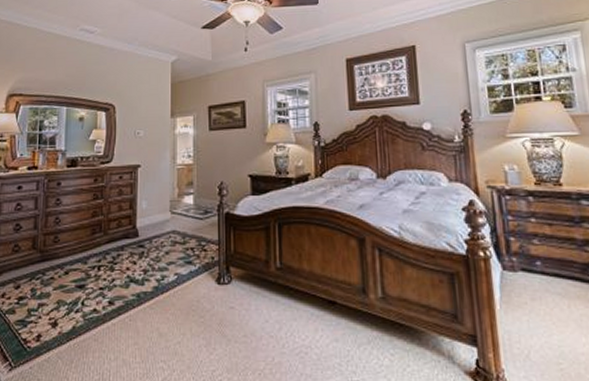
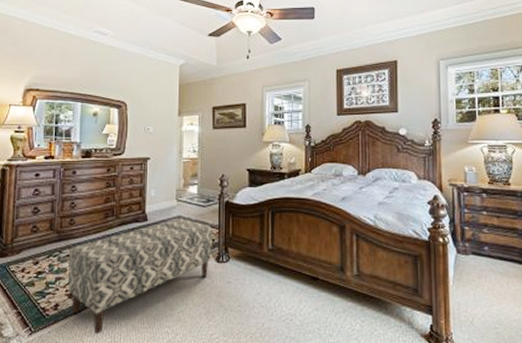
bench: none [52,233,212,369] -> present [68,218,212,334]

